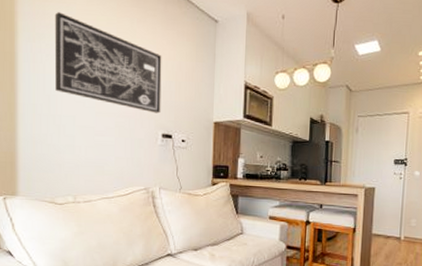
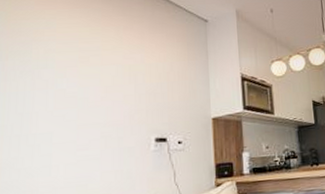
wall art: present [54,12,162,114] -> none [30,28,153,118]

